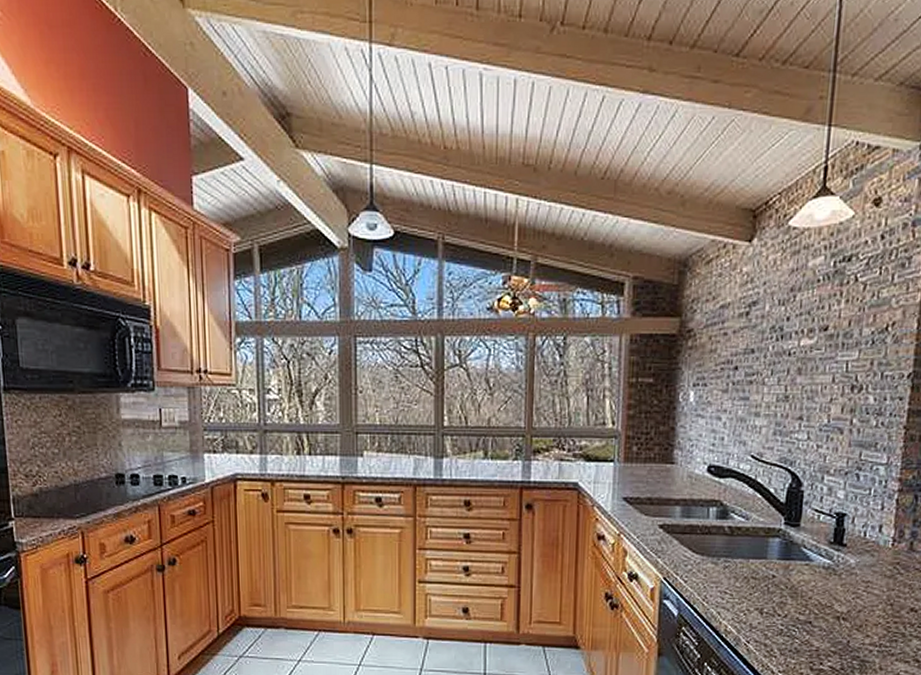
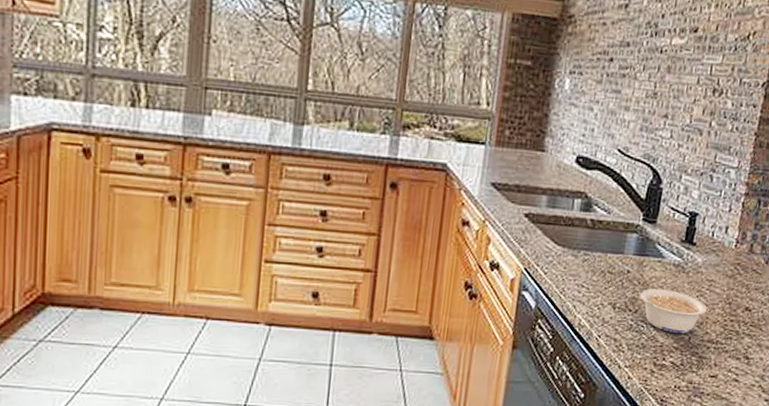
legume: none [788,591,866,638] -> present [639,288,708,334]

